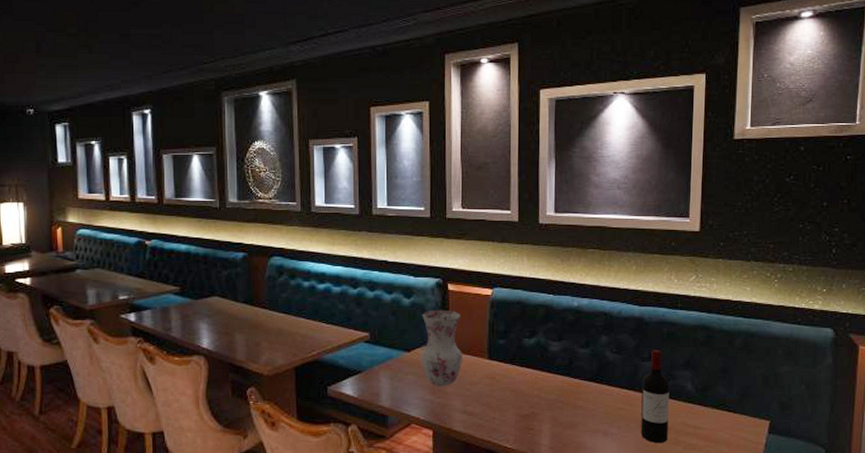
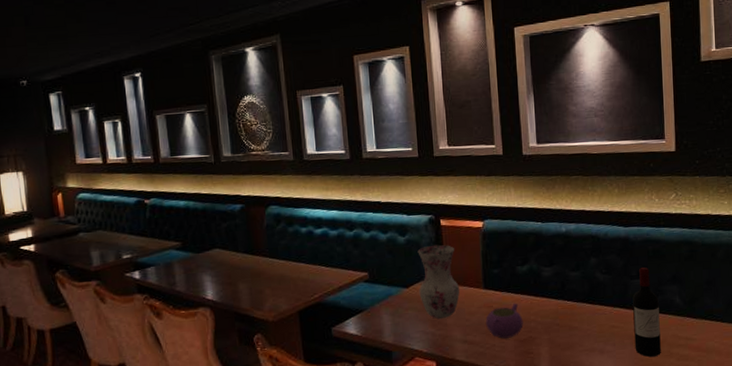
teapot: none [487,376,526,412] -> present [486,303,523,339]

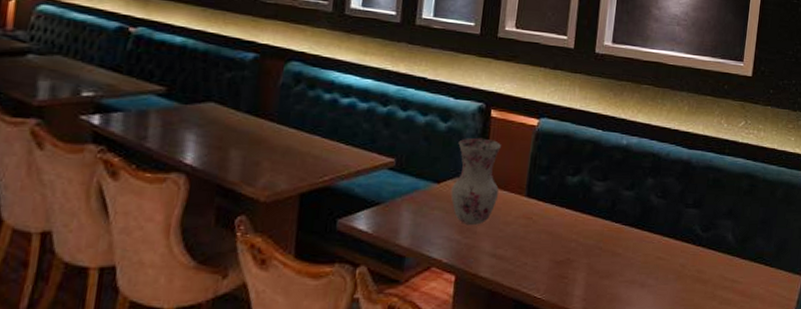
teapot: present [486,303,523,339] -> none [521,217,564,257]
wine bottle: present [632,266,661,357] -> none [678,195,711,298]

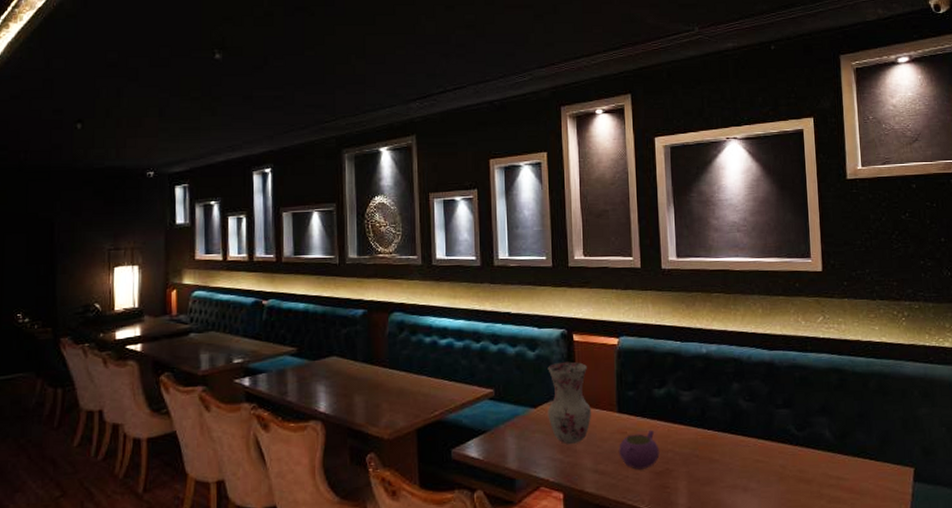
teapot: none [521,217,564,257] -> present [619,429,660,470]

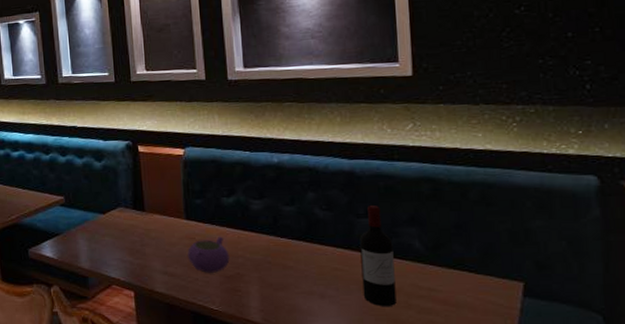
vase: present [547,361,592,444] -> none [114,171,160,247]
wine bottle: none [778,395,810,498] -> present [359,204,397,307]

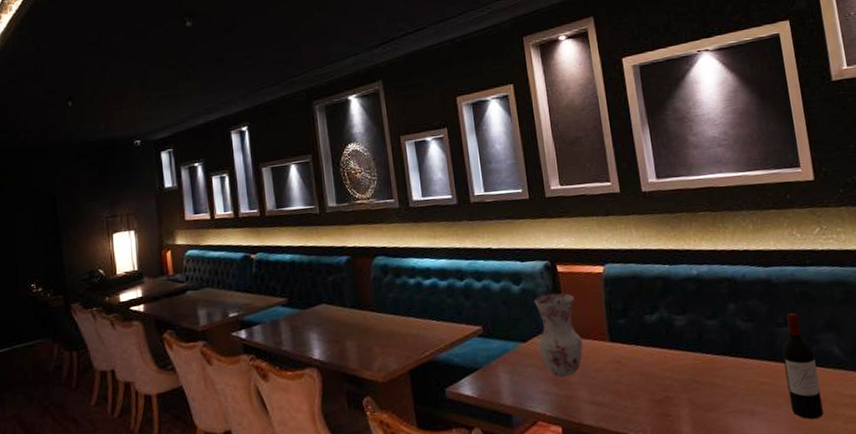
vase: none [114,171,160,247] -> present [534,293,584,377]
teapot: present [187,236,230,273] -> none [614,357,658,399]

